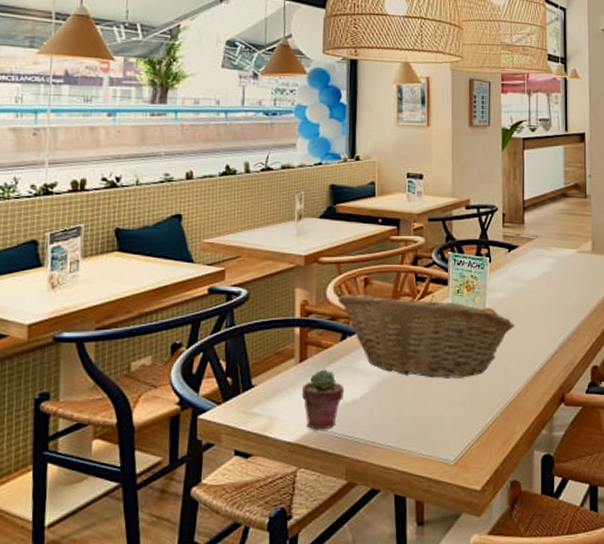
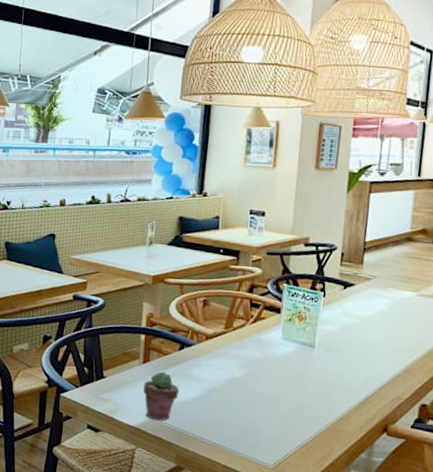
fruit basket: present [337,293,515,378] -> none [178,311,343,397]

